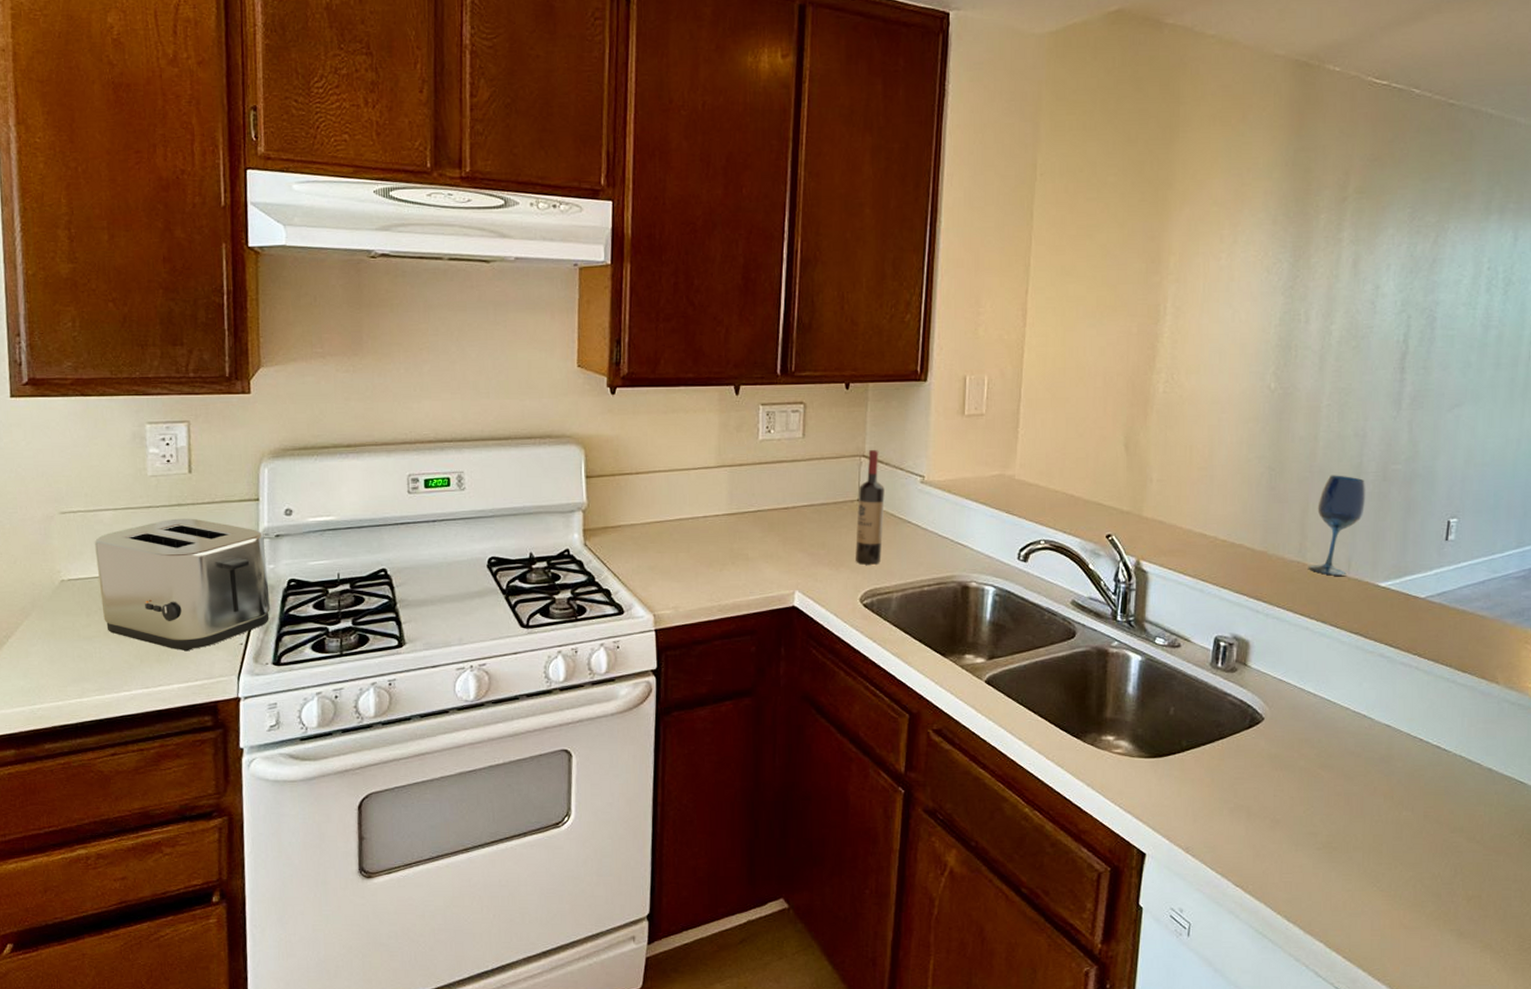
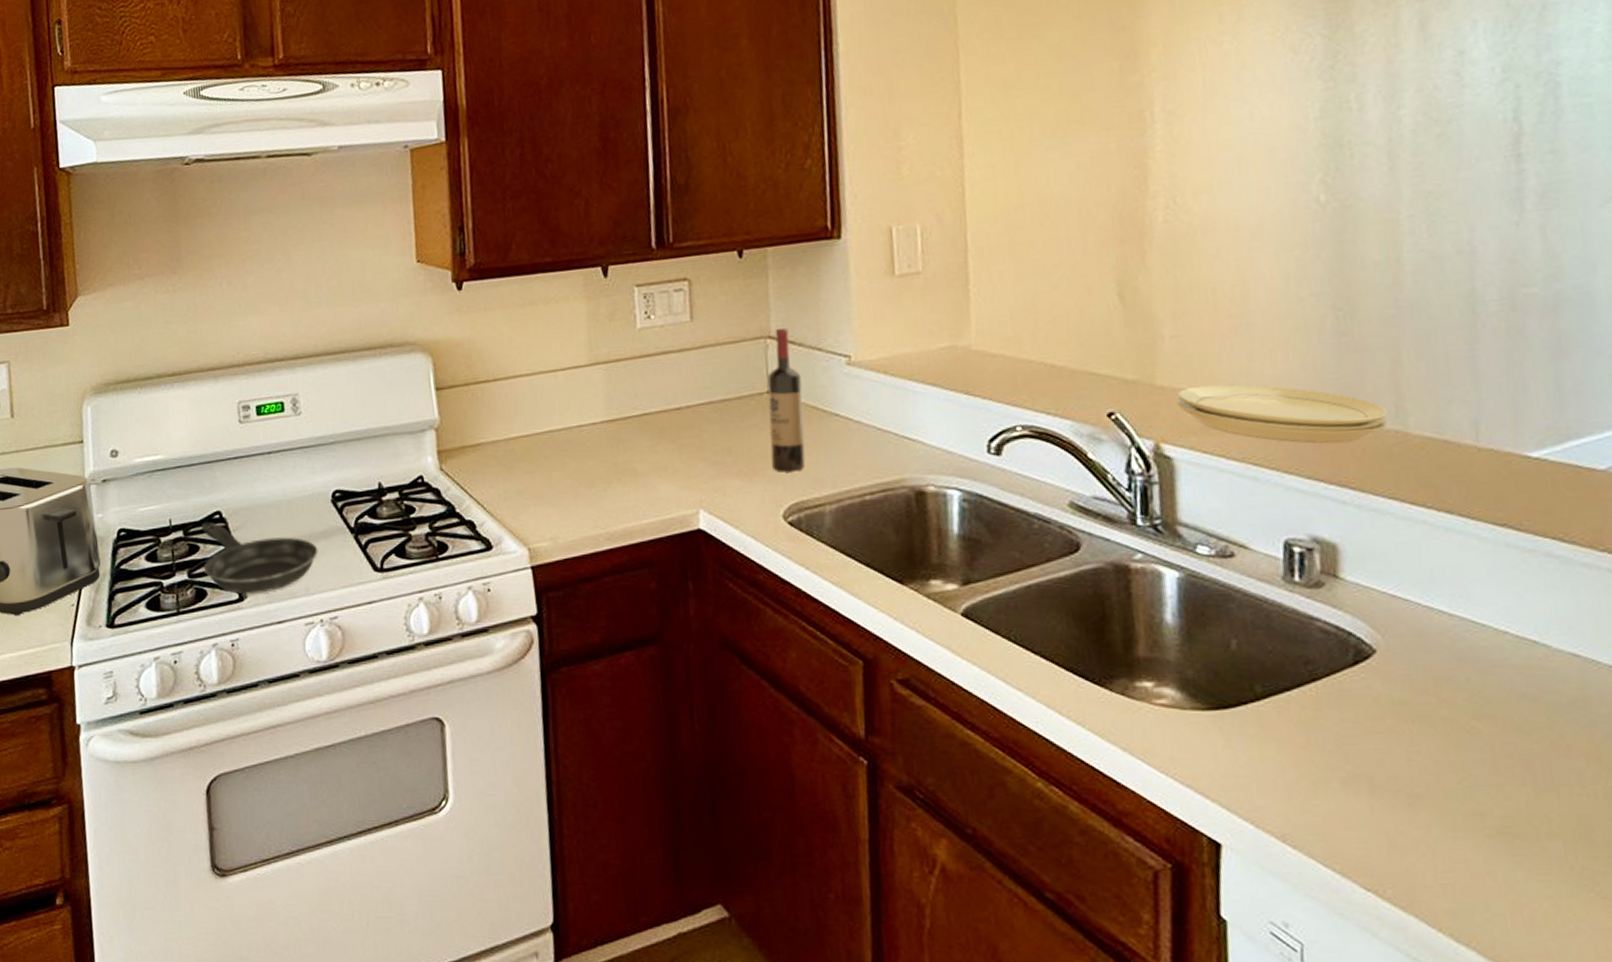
frying pan: none [367,577,473,642] -> present [201,522,319,594]
plate: none [1155,519,1294,568] -> present [1176,384,1388,444]
wineglass: present [1309,475,1366,576] -> none [1413,308,1490,447]

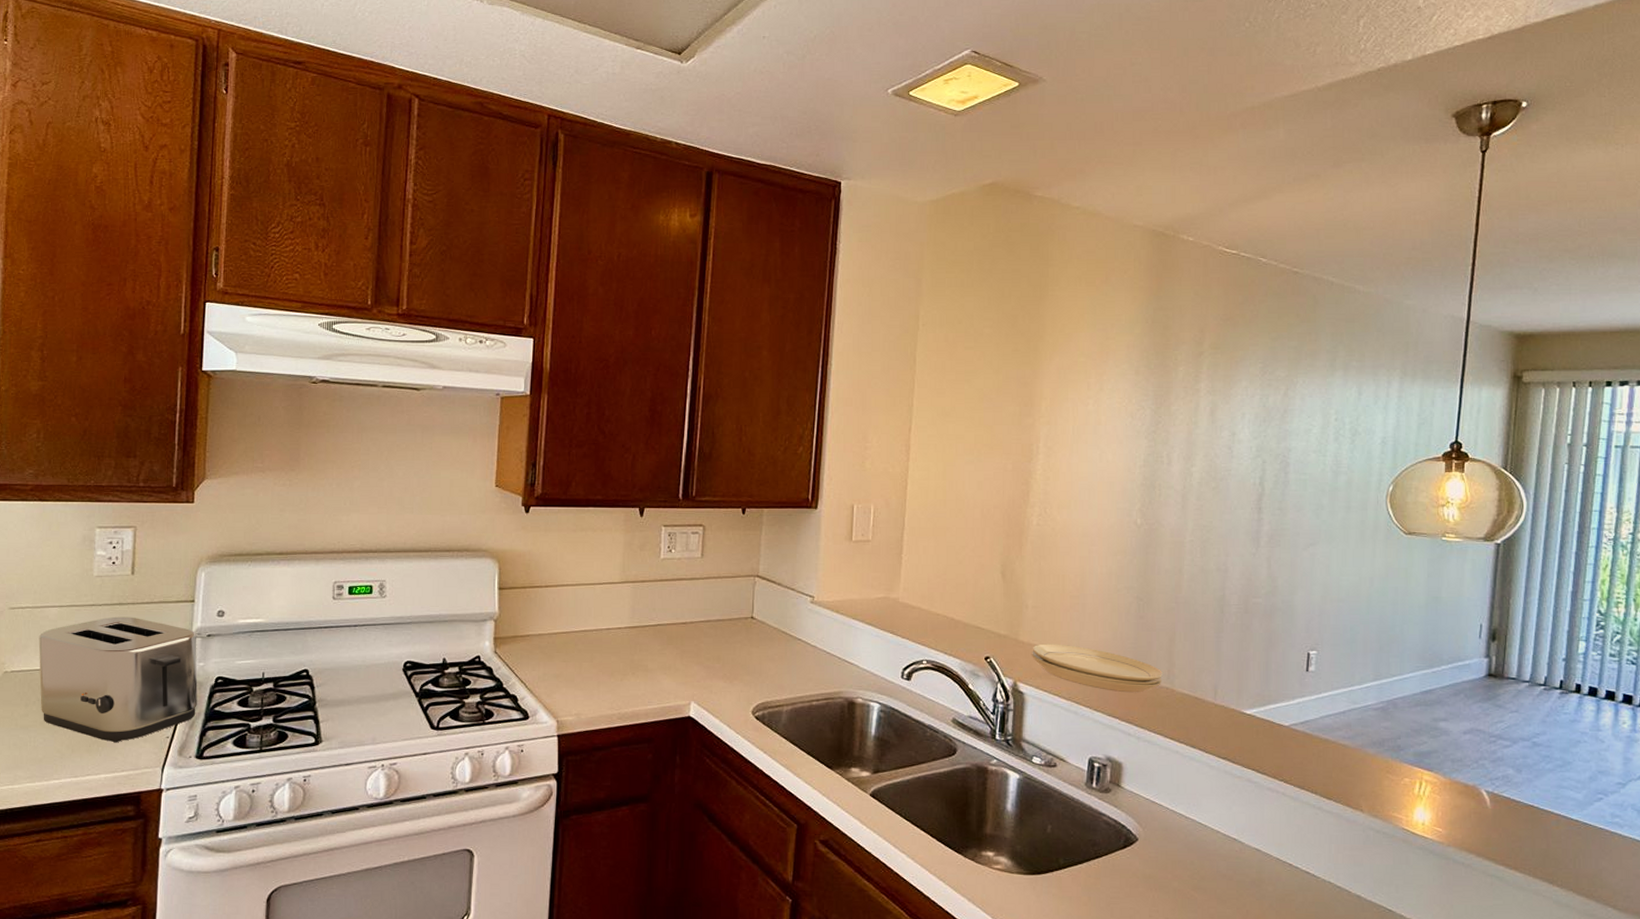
frying pan: present [201,522,319,594] -> none [288,677,387,740]
wine bottle: present [767,328,806,472] -> none [749,571,777,679]

